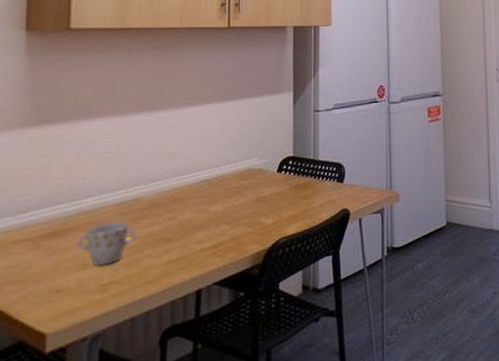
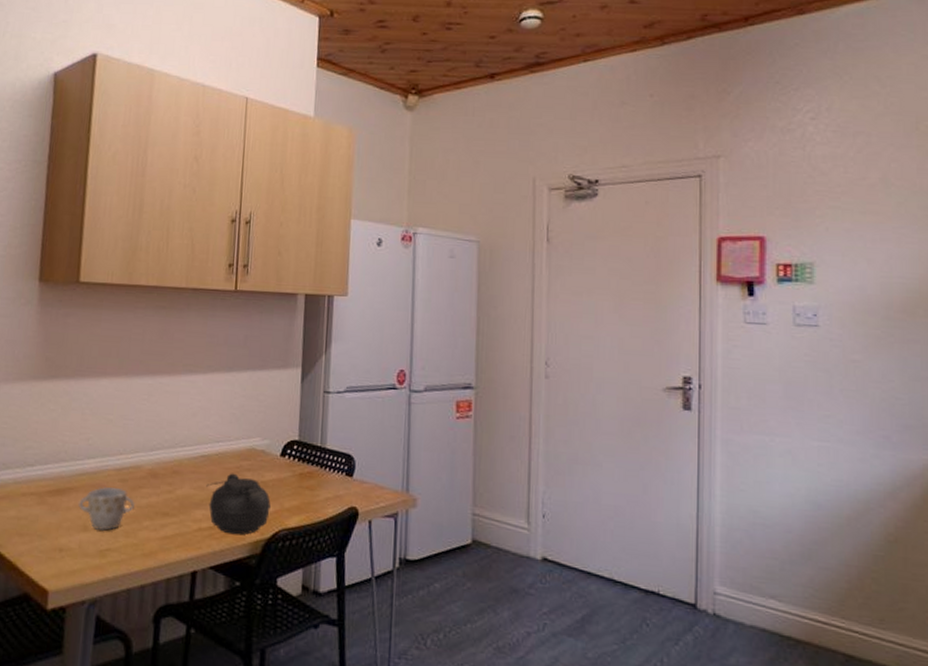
teapot: none [207,193,270,250] -> present [206,473,271,536]

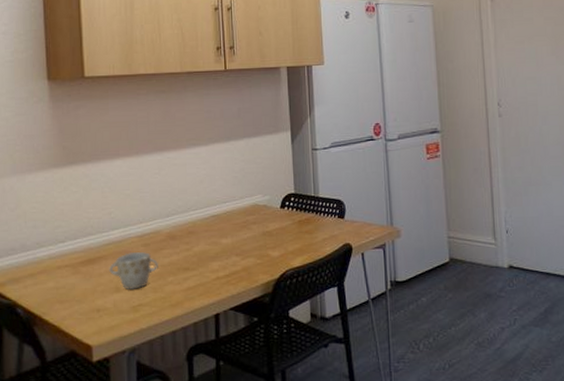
teapot: present [206,473,271,536] -> none [219,227,277,279]

